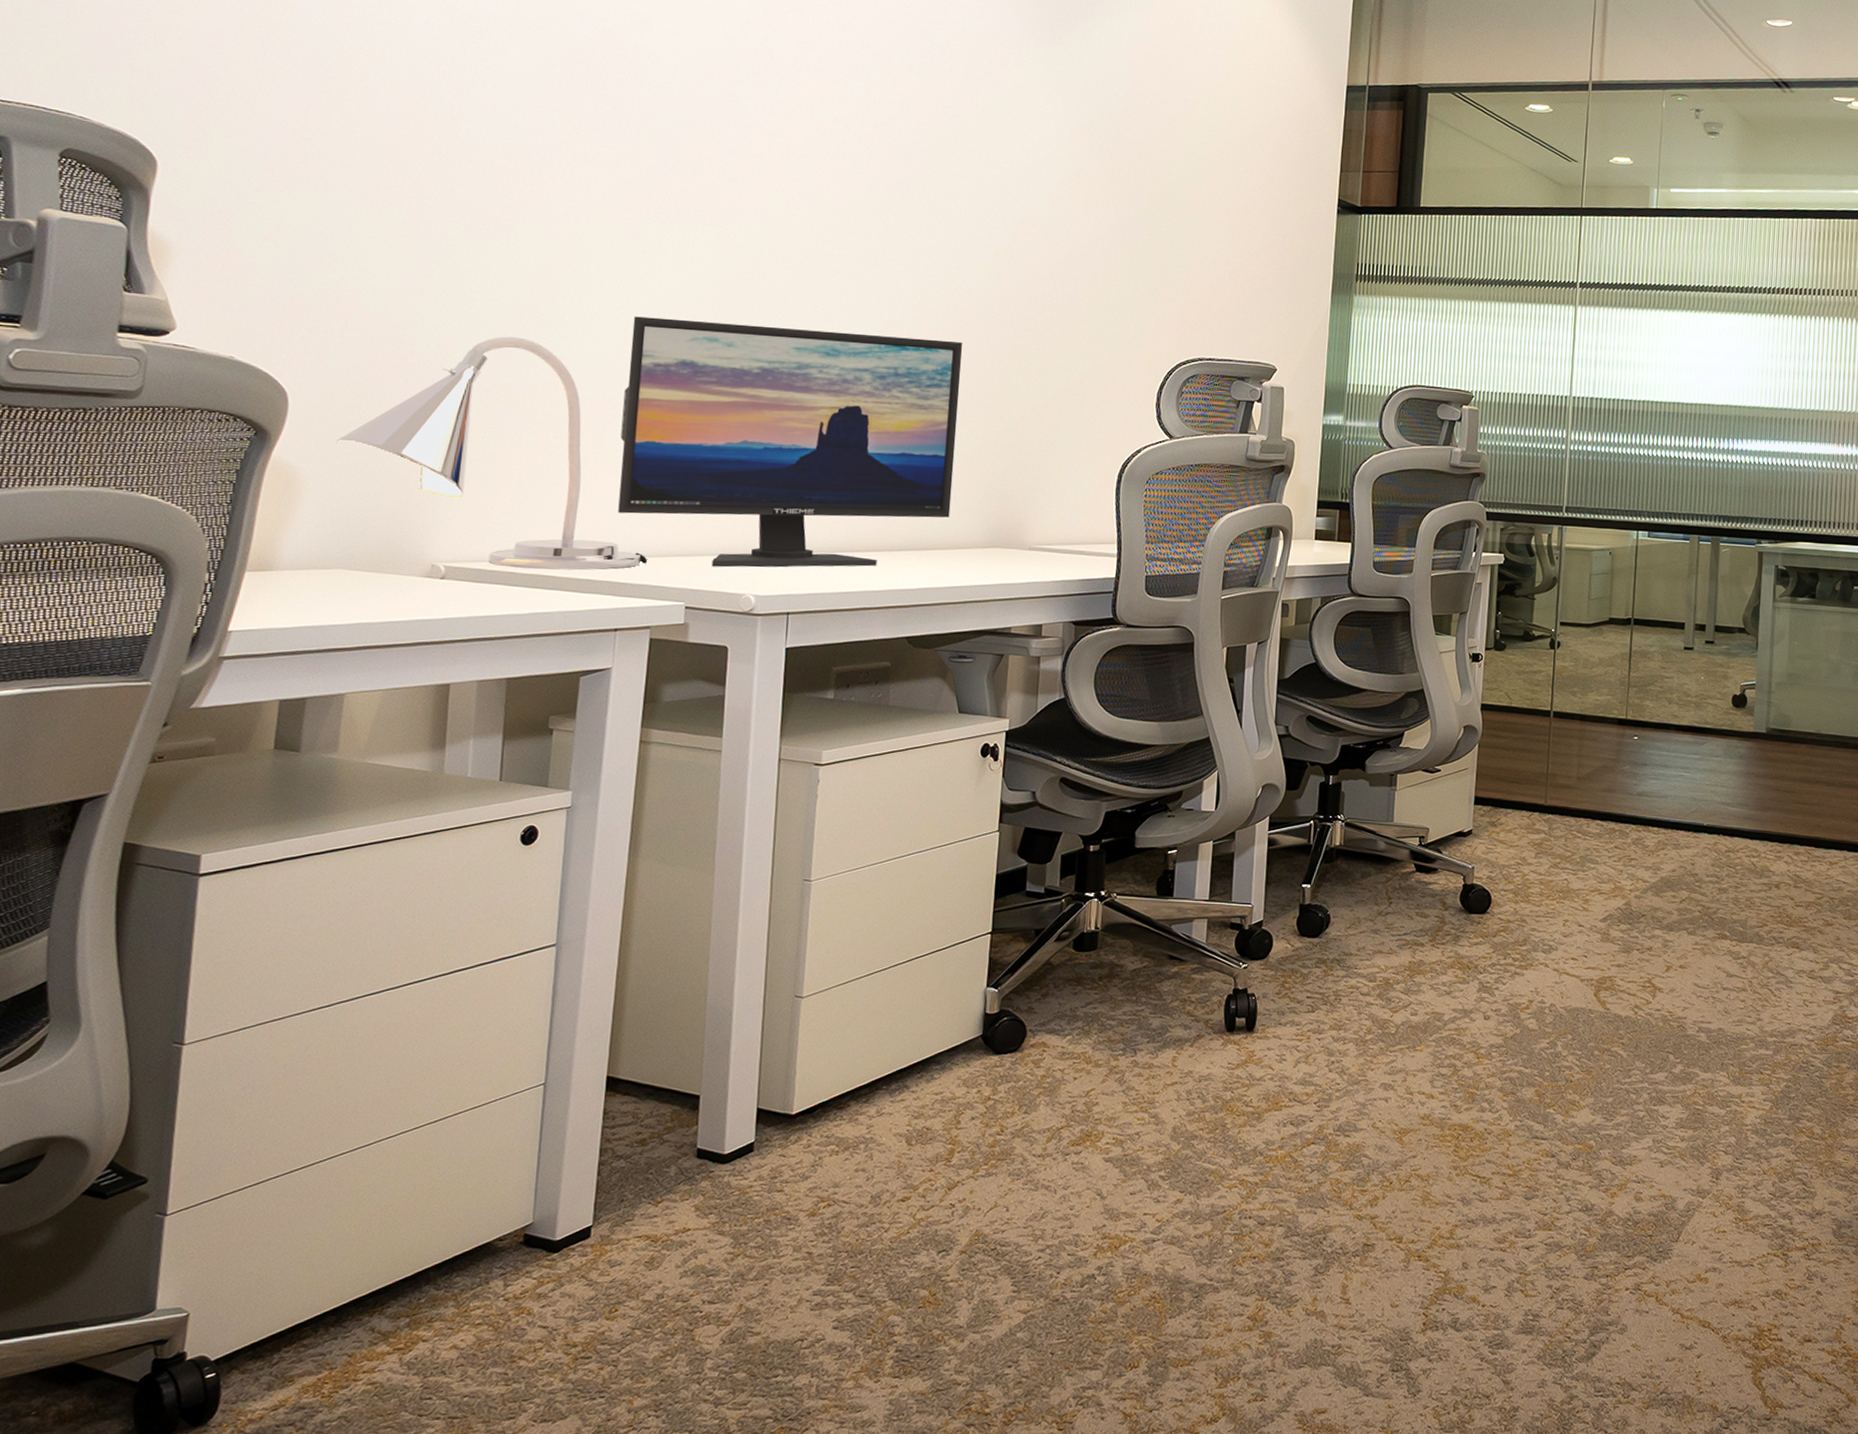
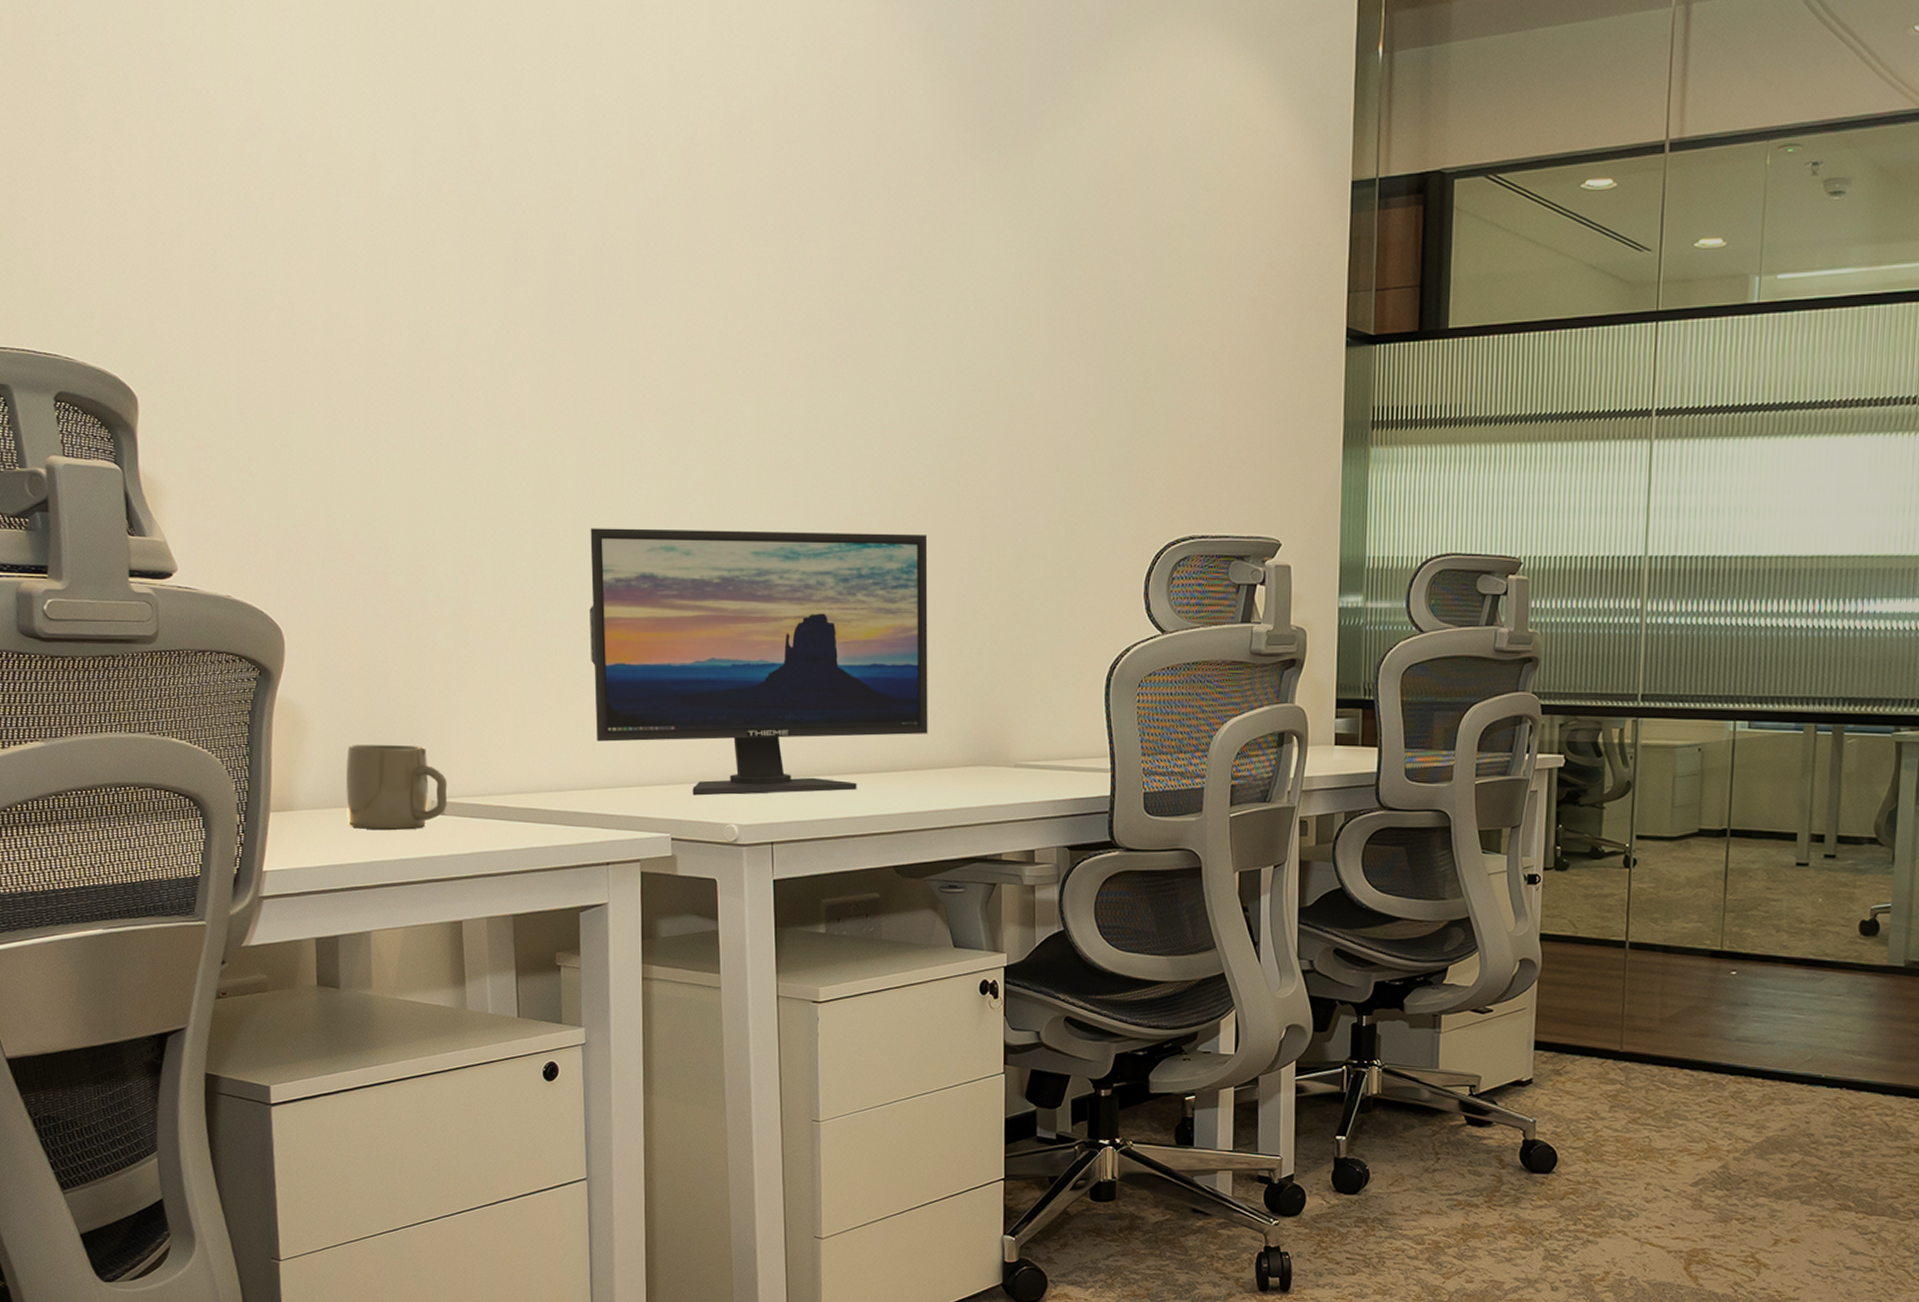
mug: none [335,507,452,593] -> present [345,744,448,830]
table lamp: present [336,336,648,571] -> none [331,558,631,803]

